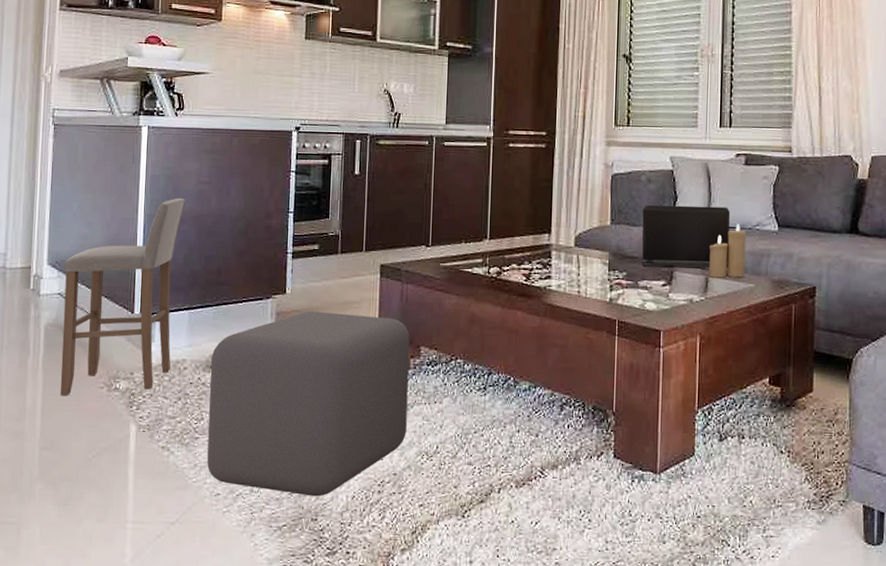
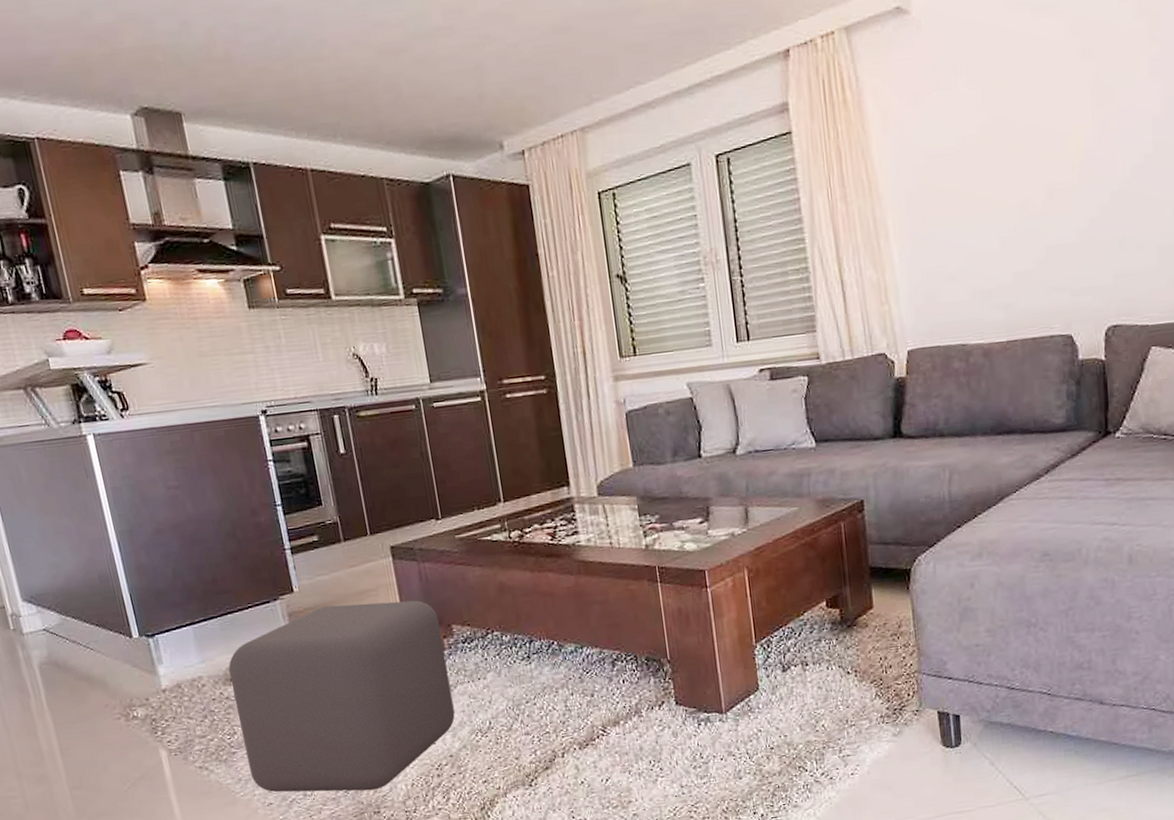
bar stool: present [59,198,185,396] -> none [41,507,189,734]
laptop computer: present [641,204,731,269] -> none [665,429,767,507]
candle: present [709,223,746,279] -> none [743,445,787,507]

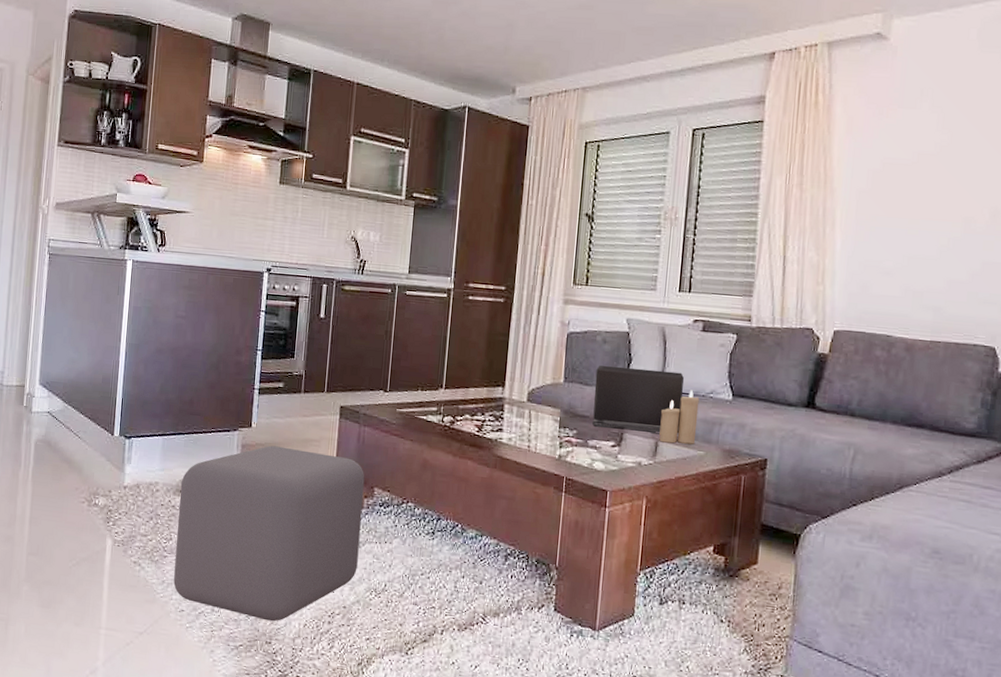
laptop computer: none [665,429,767,507] -> present [592,364,685,434]
candle: none [743,445,787,507] -> present [659,390,700,446]

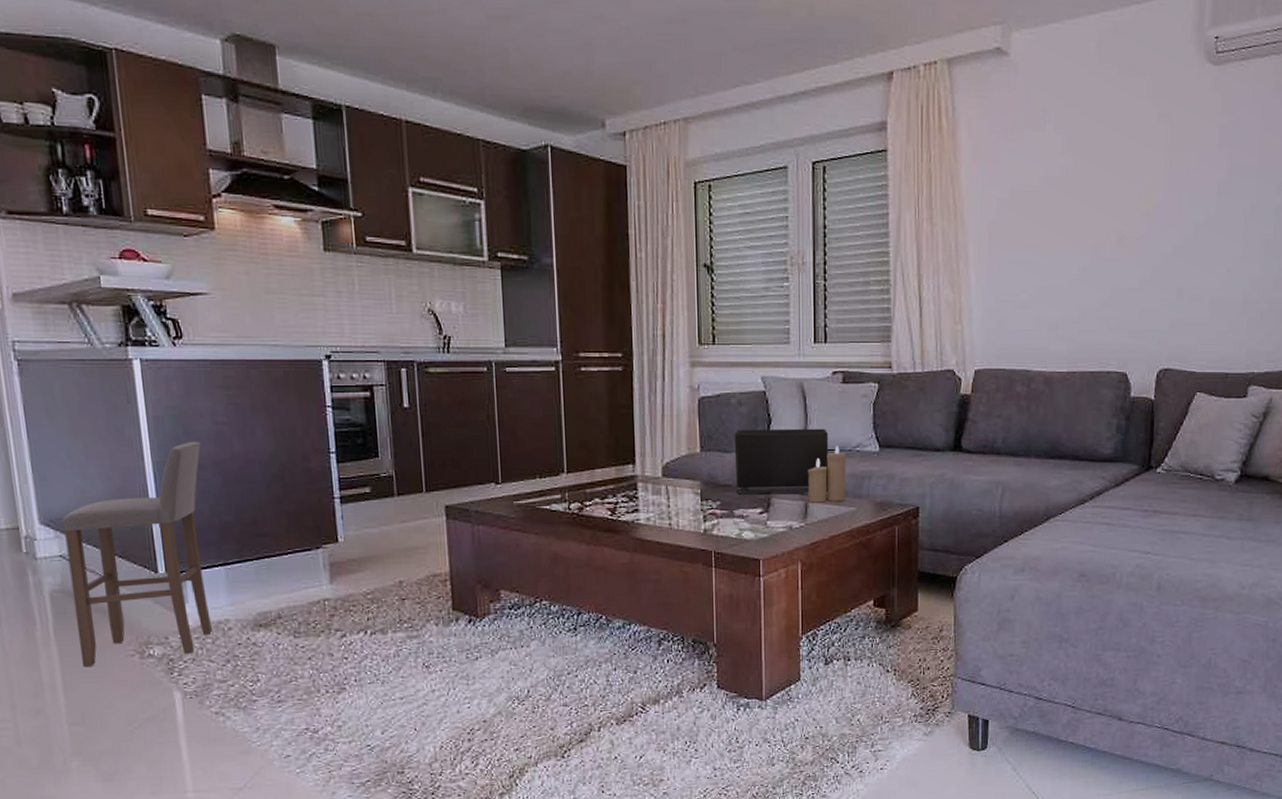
bar stool: none [46,329,164,508] -> present [61,441,213,668]
cube: present [173,445,365,622] -> none [259,559,493,750]

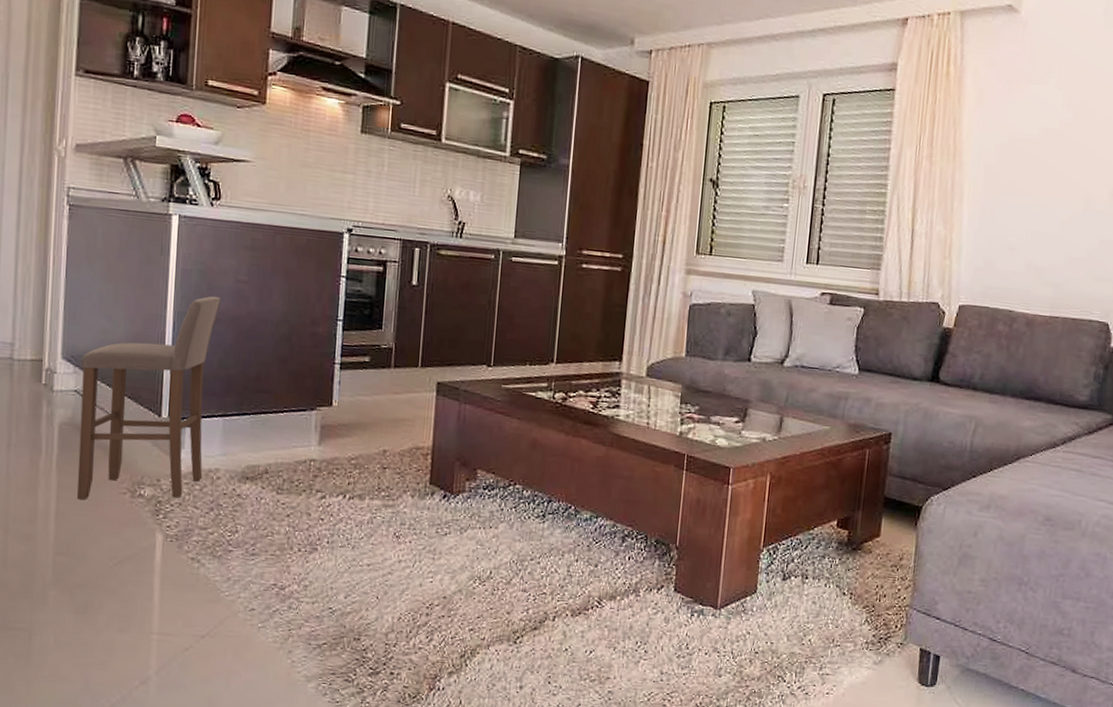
laptop computer: present [734,428,829,496] -> none [715,338,811,409]
candle: present [807,445,846,503] -> none [784,364,826,421]

